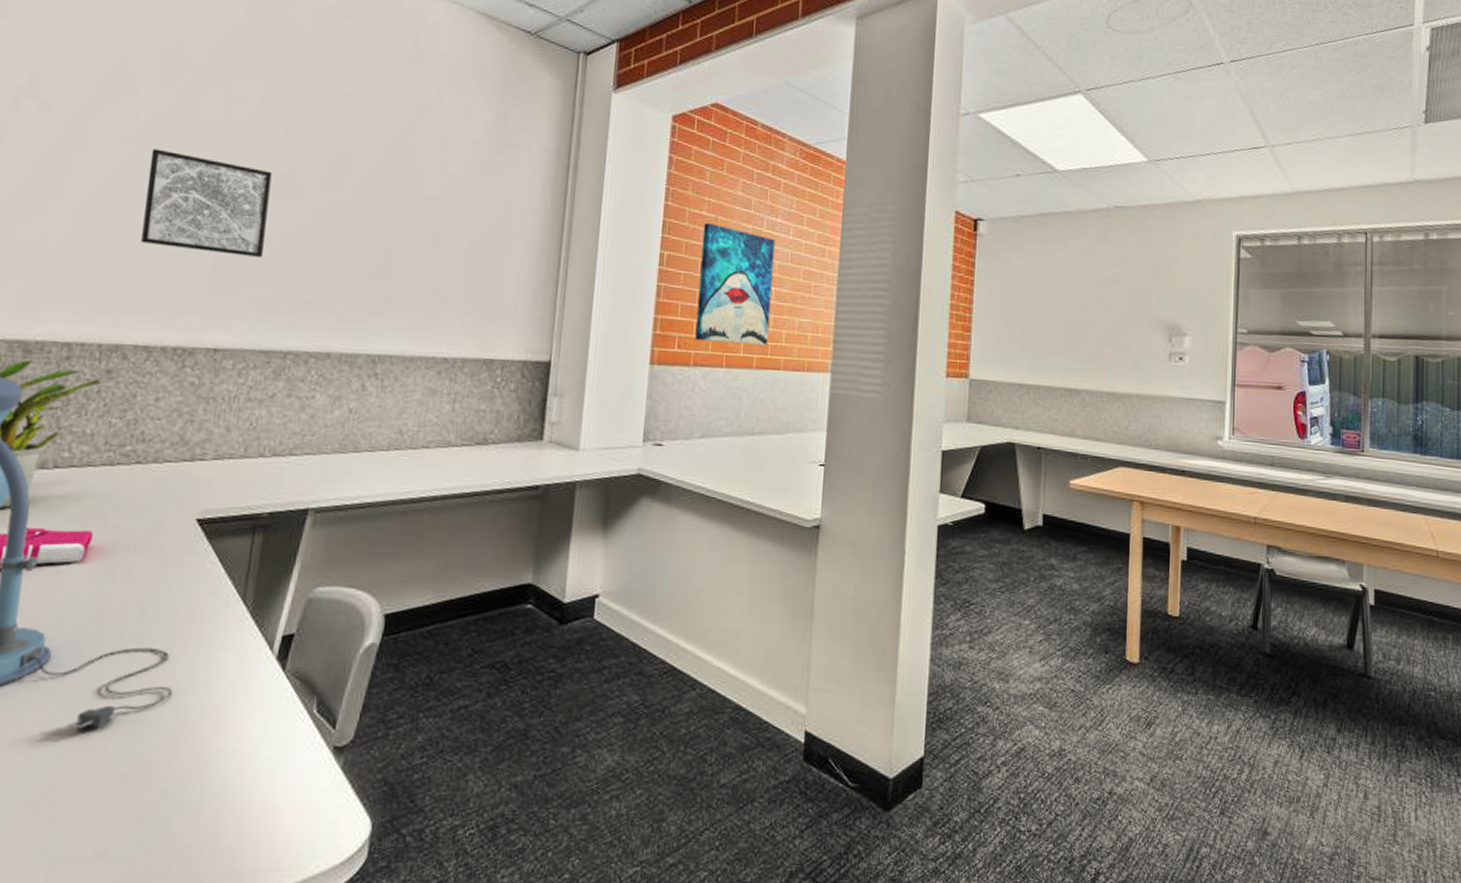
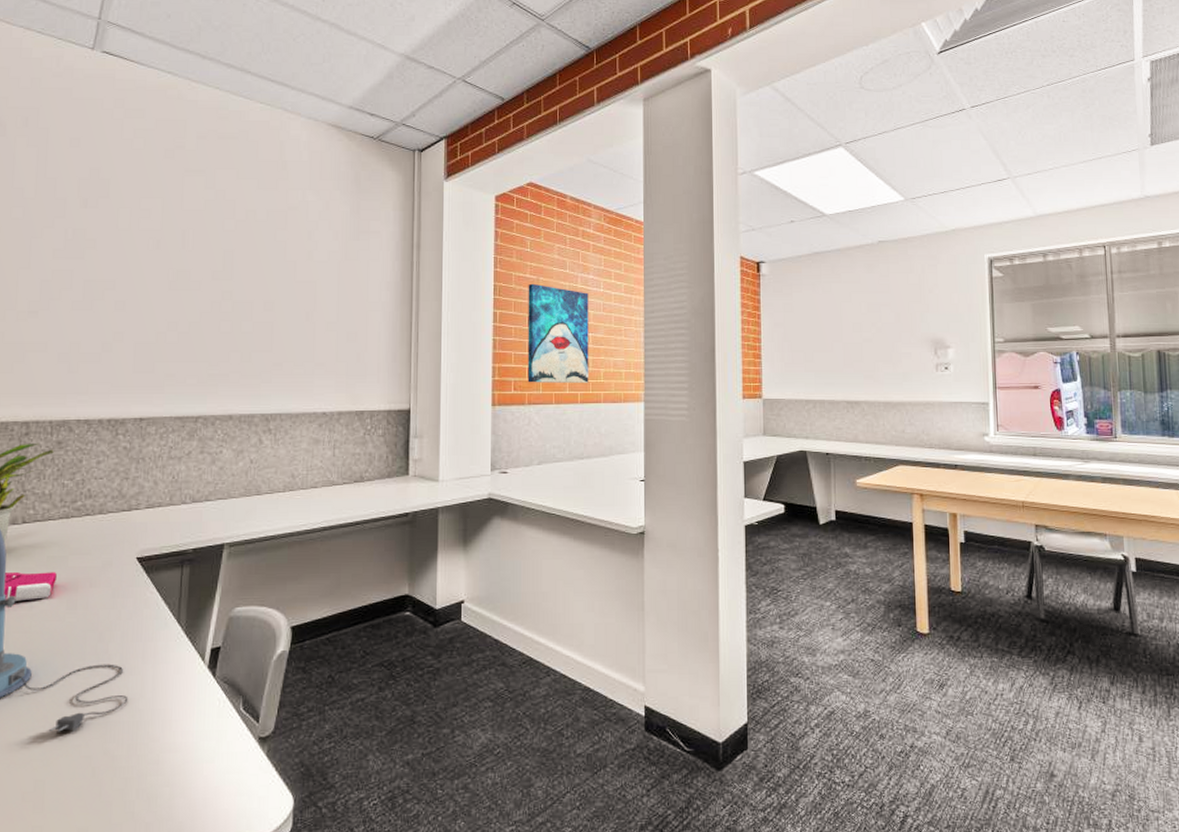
wall art: present [141,148,272,257] -> none [76,259,175,341]

